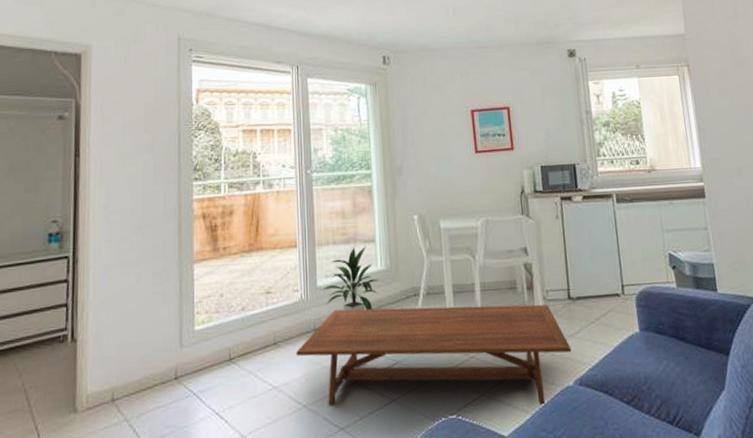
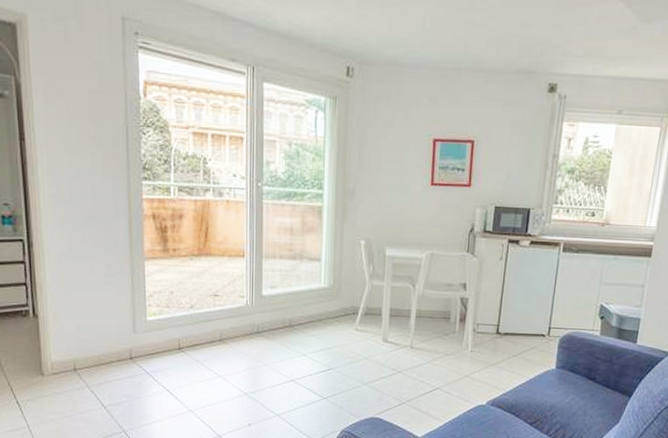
coffee table: present [296,304,572,406] -> none [240,317,491,417]
indoor plant: present [321,246,379,311] -> none [266,263,321,322]

